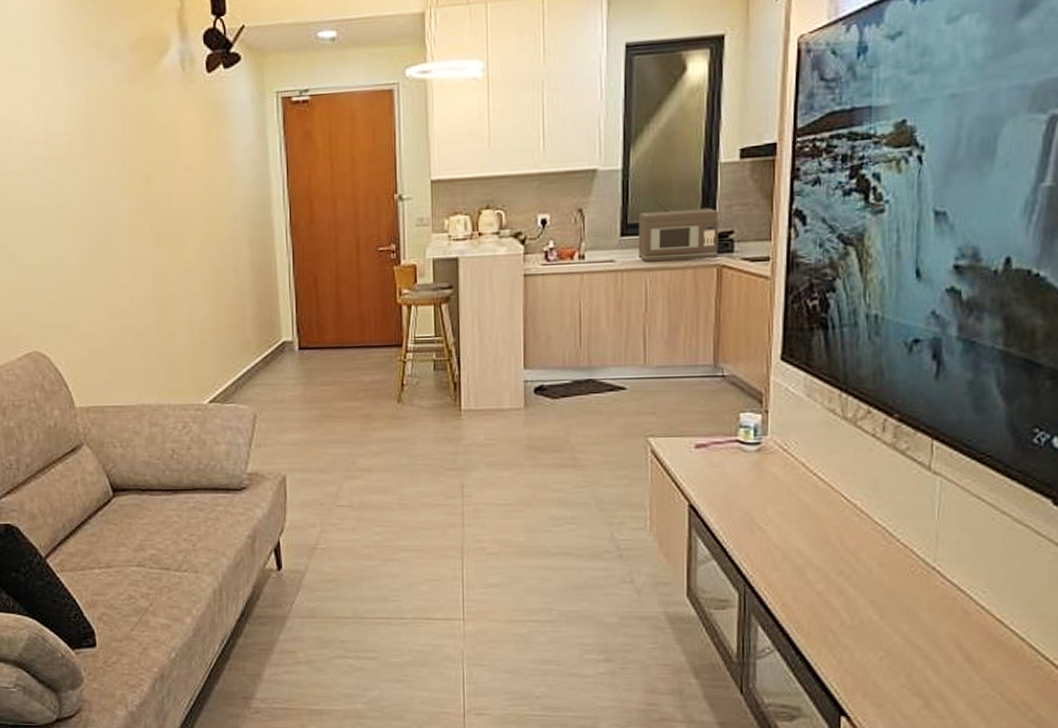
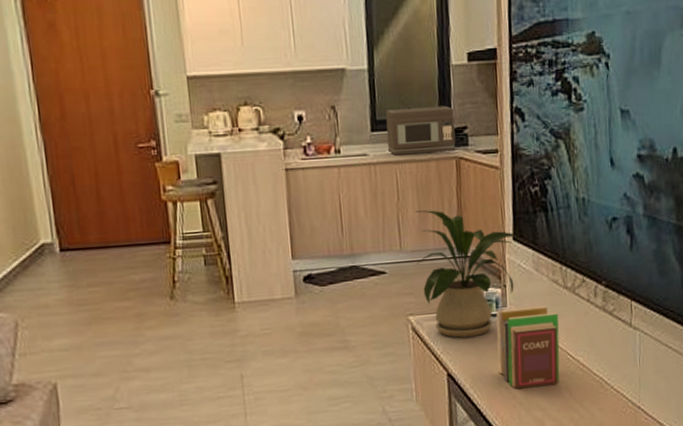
house plant: none [661,322,783,466] -> present [416,210,515,338]
books: none [752,437,833,531] -> present [496,305,560,390]

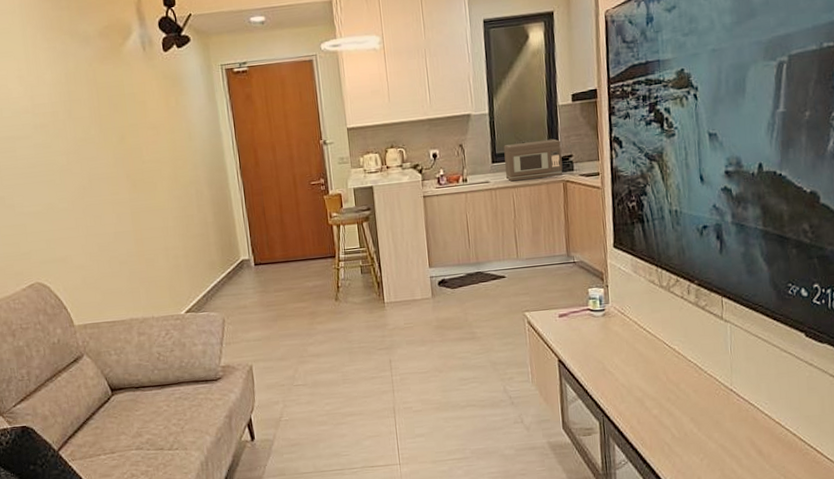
house plant: present [416,210,515,338] -> none [530,224,615,330]
books: present [496,305,560,390] -> none [600,302,658,374]

